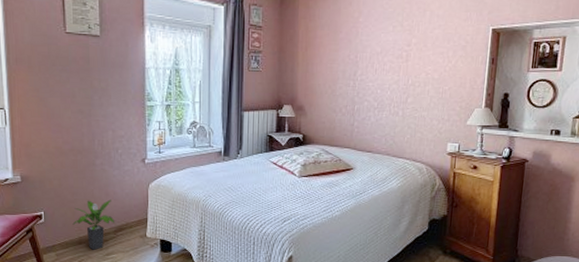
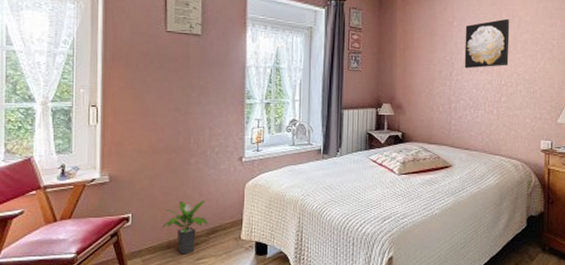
wall art: none [369,13,421,68] -> present [464,18,510,69]

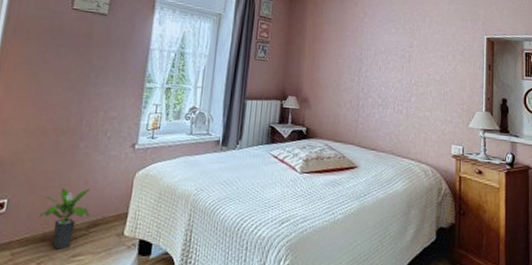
wall art: present [464,18,510,69] -> none [373,18,421,66]

